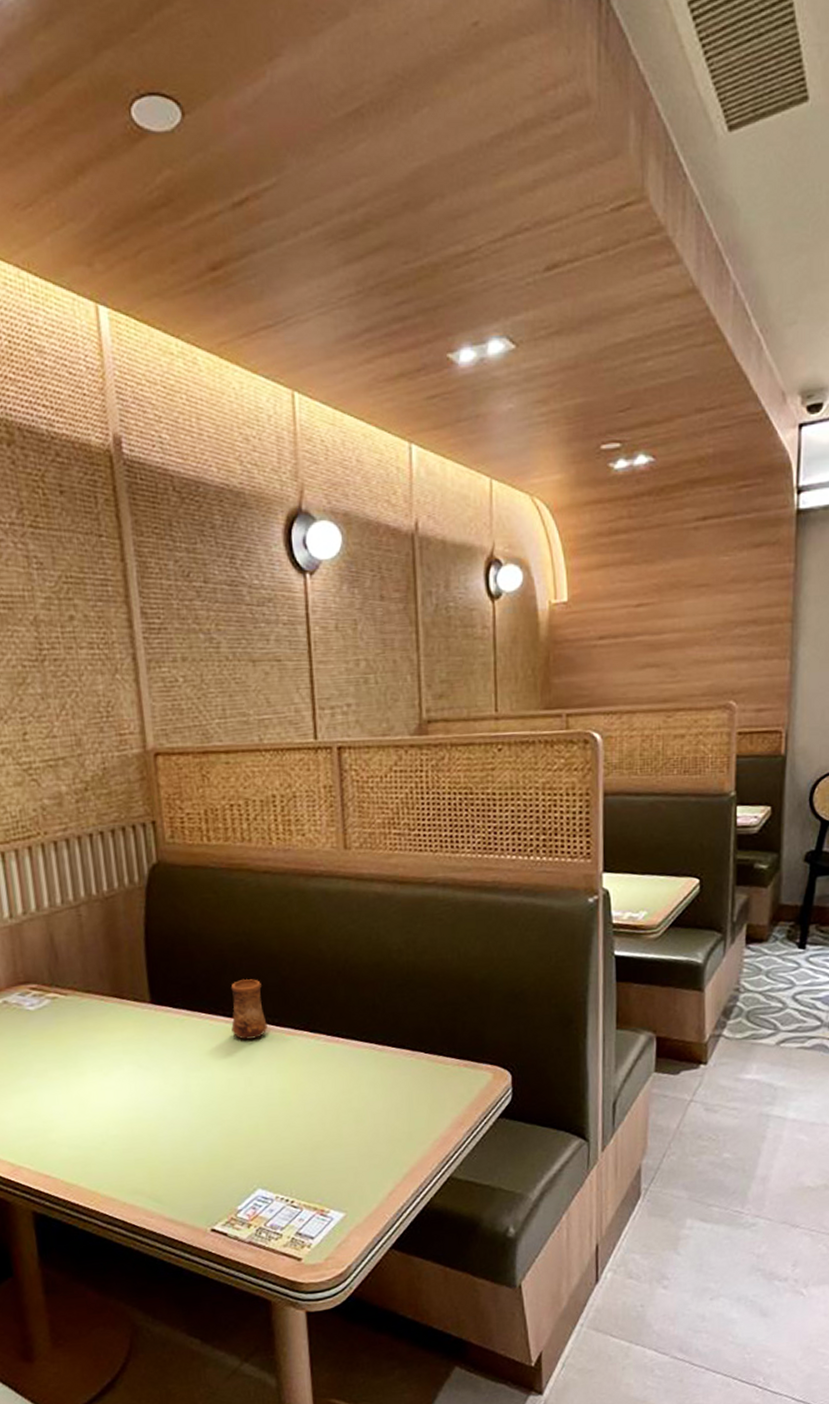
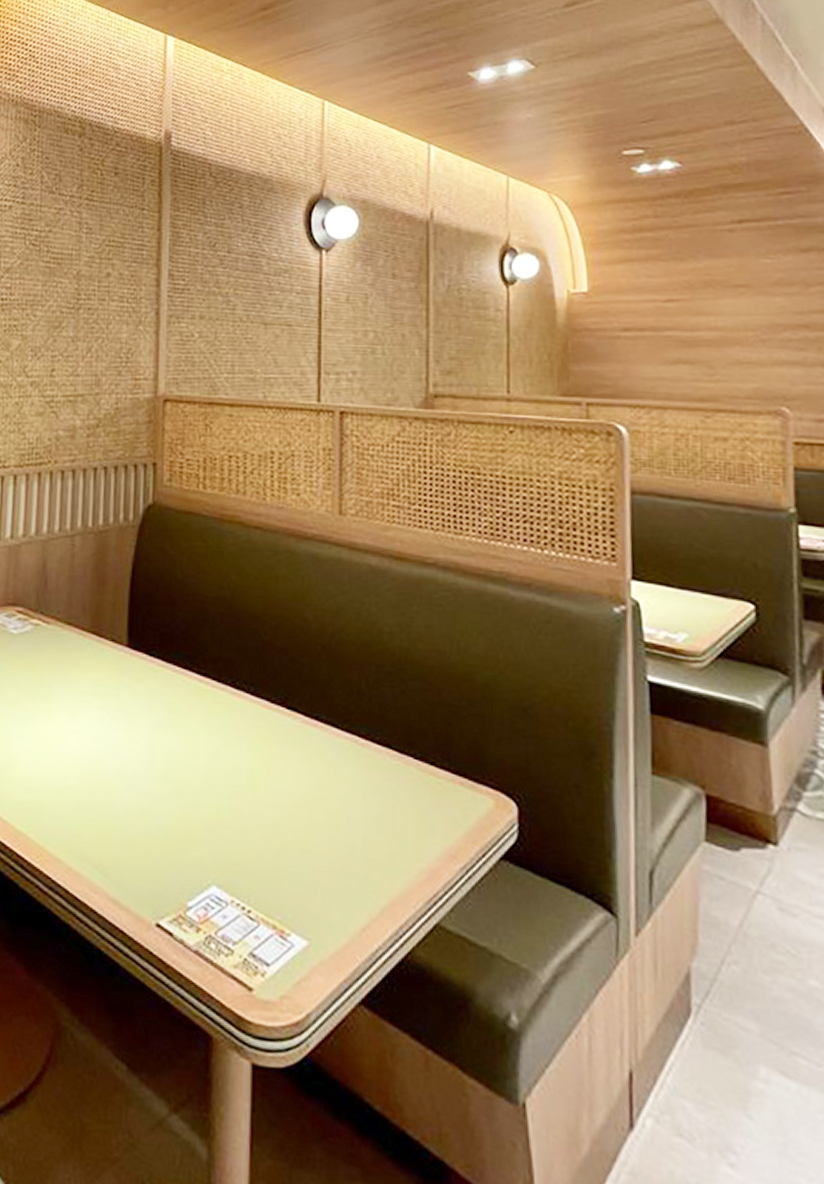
cup: present [230,979,268,1040] -> none [204,637,242,706]

